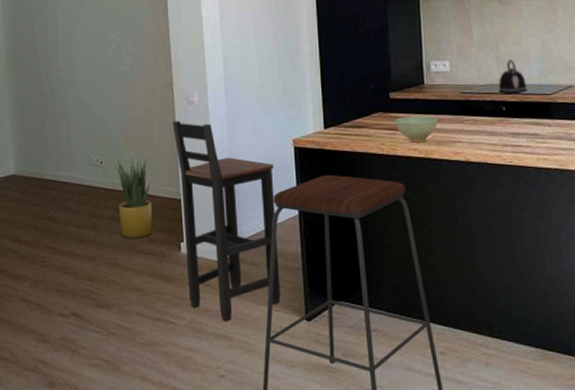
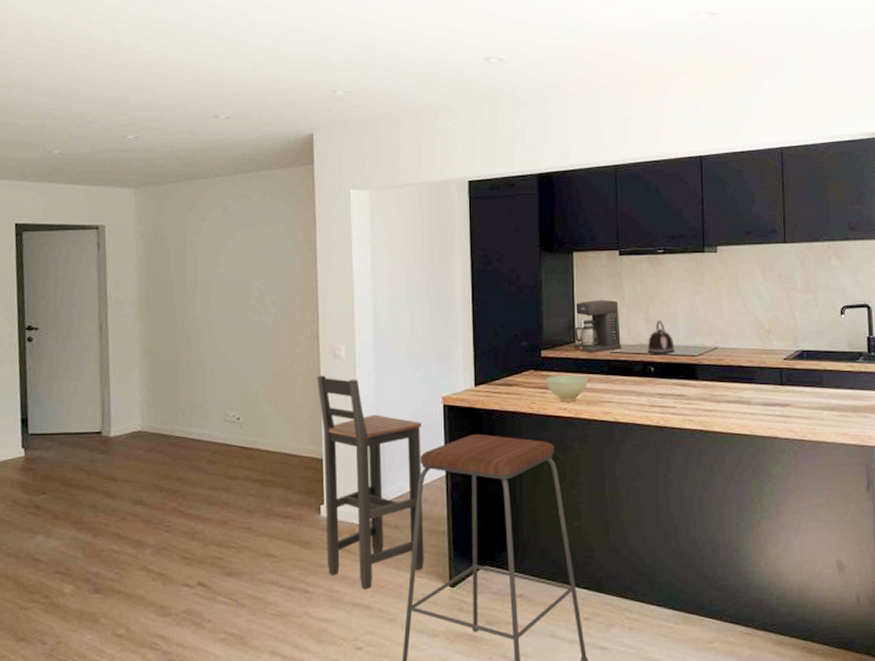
planter: present [115,155,153,238] -> none [253,411,292,501]
coffee maker: none [421,40,471,94] -> present [573,299,621,353]

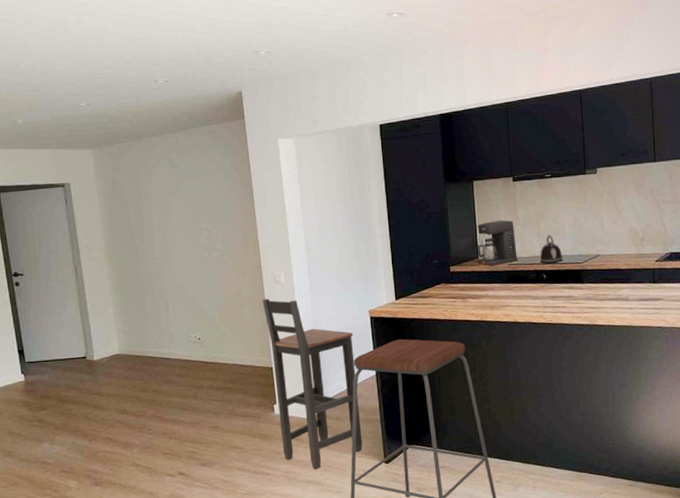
bowl: present [545,374,589,402] -> none [454,285,491,309]

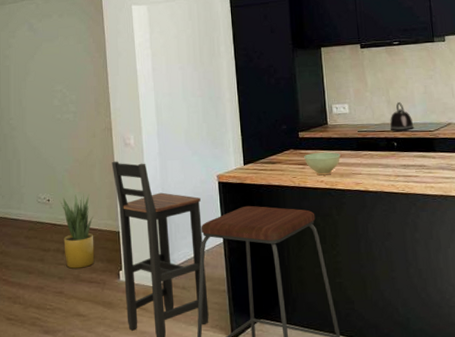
planter: none [212,331,249,404] -> present [60,193,95,269]
bowl: none [454,285,491,309] -> present [303,152,341,176]
coffee maker: present [476,220,518,266] -> none [325,86,367,133]

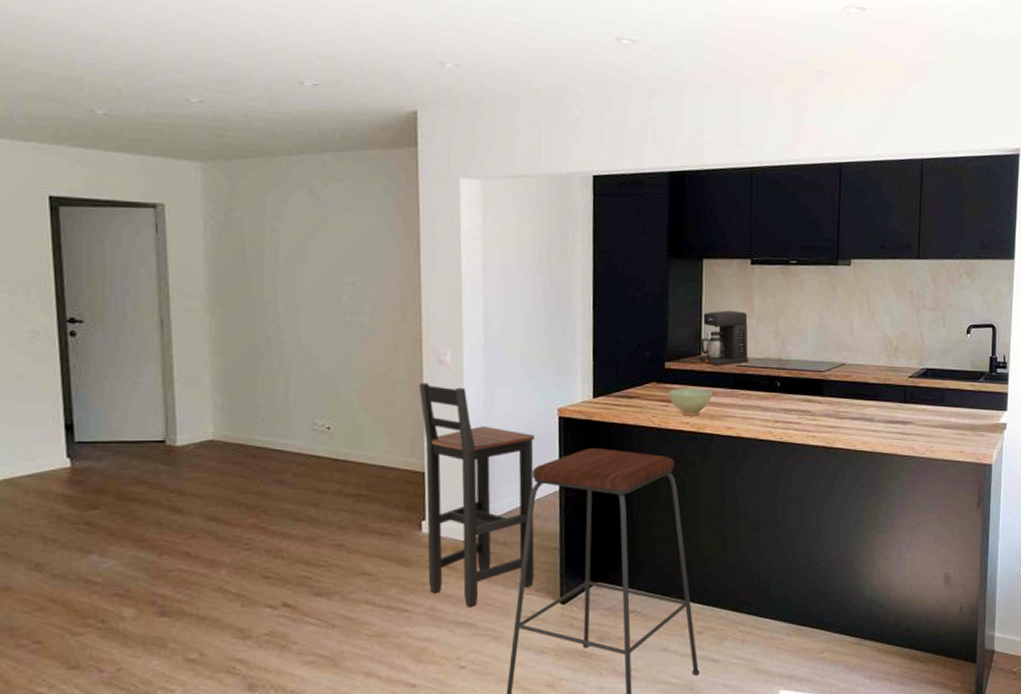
planter: present [60,193,95,269] -> none [345,421,390,516]
coffee maker: none [325,86,367,133] -> present [699,310,748,366]
kettle: present [390,102,414,131] -> none [775,334,803,369]

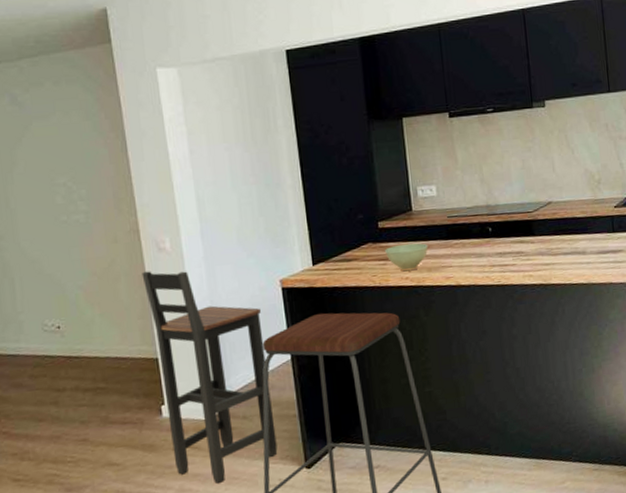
coffee maker: present [699,310,748,366] -> none [409,163,458,220]

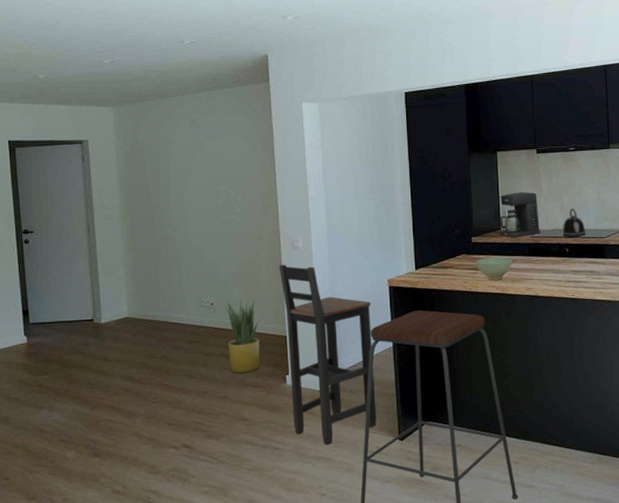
planter: none [75,314,128,410] -> present [225,296,260,373]
coffee maker: none [409,163,458,220] -> present [499,191,540,238]
kettle: none [484,180,511,215] -> present [563,208,586,237]

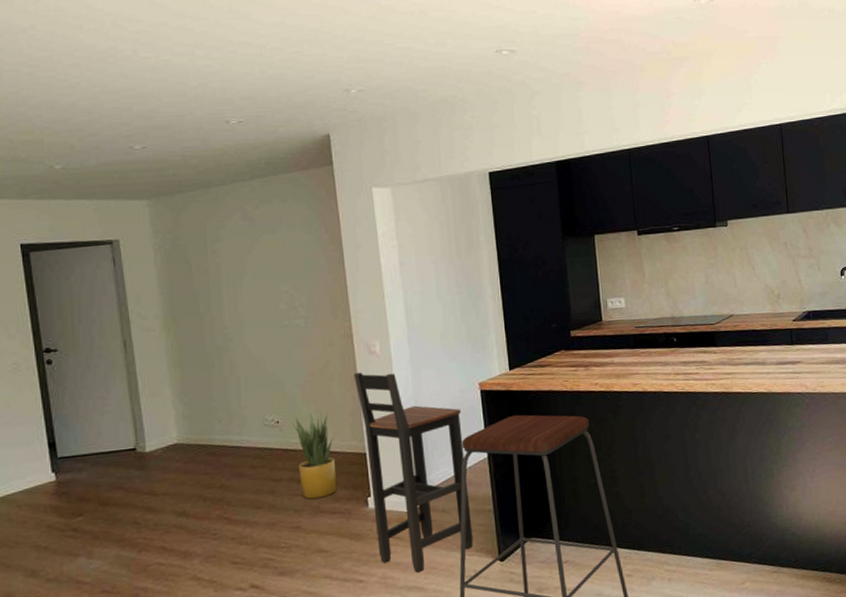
bowl: present [475,257,513,281] -> none [575,351,617,378]
coffee maker: present [499,191,540,238] -> none [599,277,645,330]
kettle: present [563,208,586,237] -> none [669,294,695,326]

